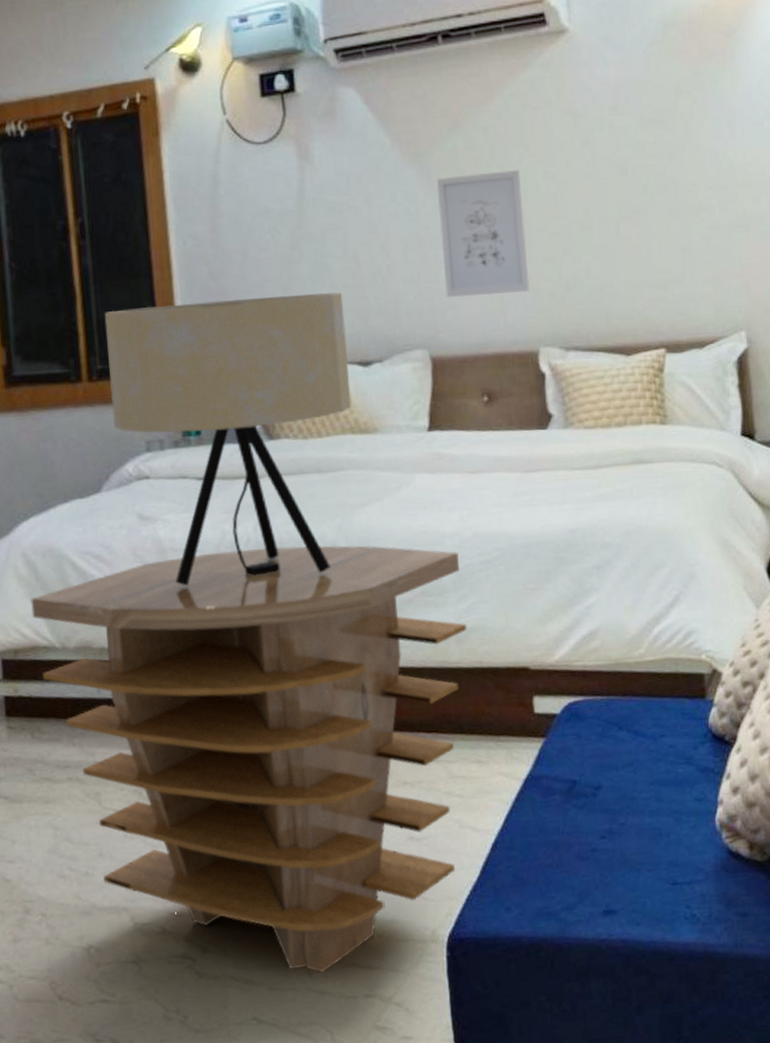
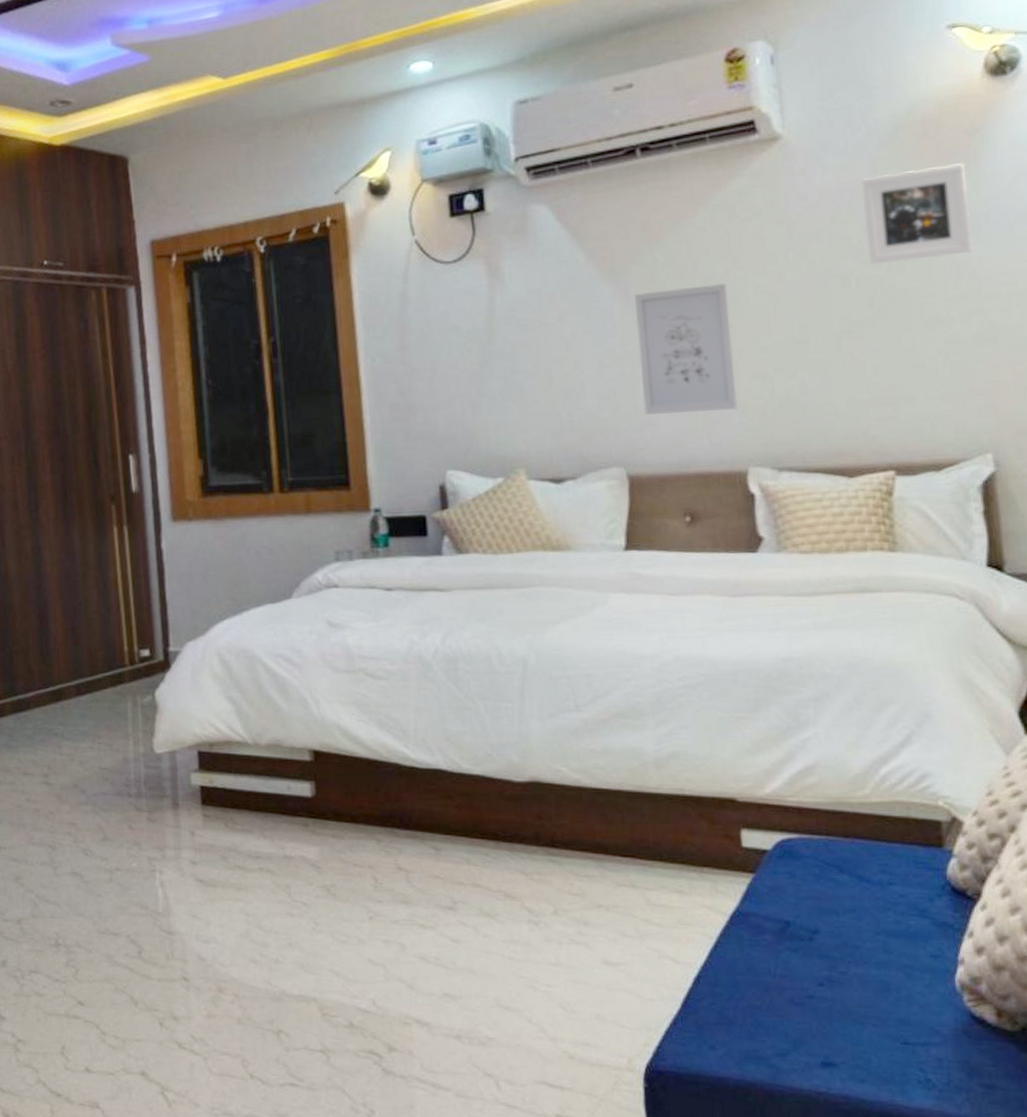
side table: present [31,545,468,974] -> none [225,659,668,1087]
table lamp: present [104,292,352,586] -> none [295,409,543,693]
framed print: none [637,61,730,155] -> present [861,162,973,265]

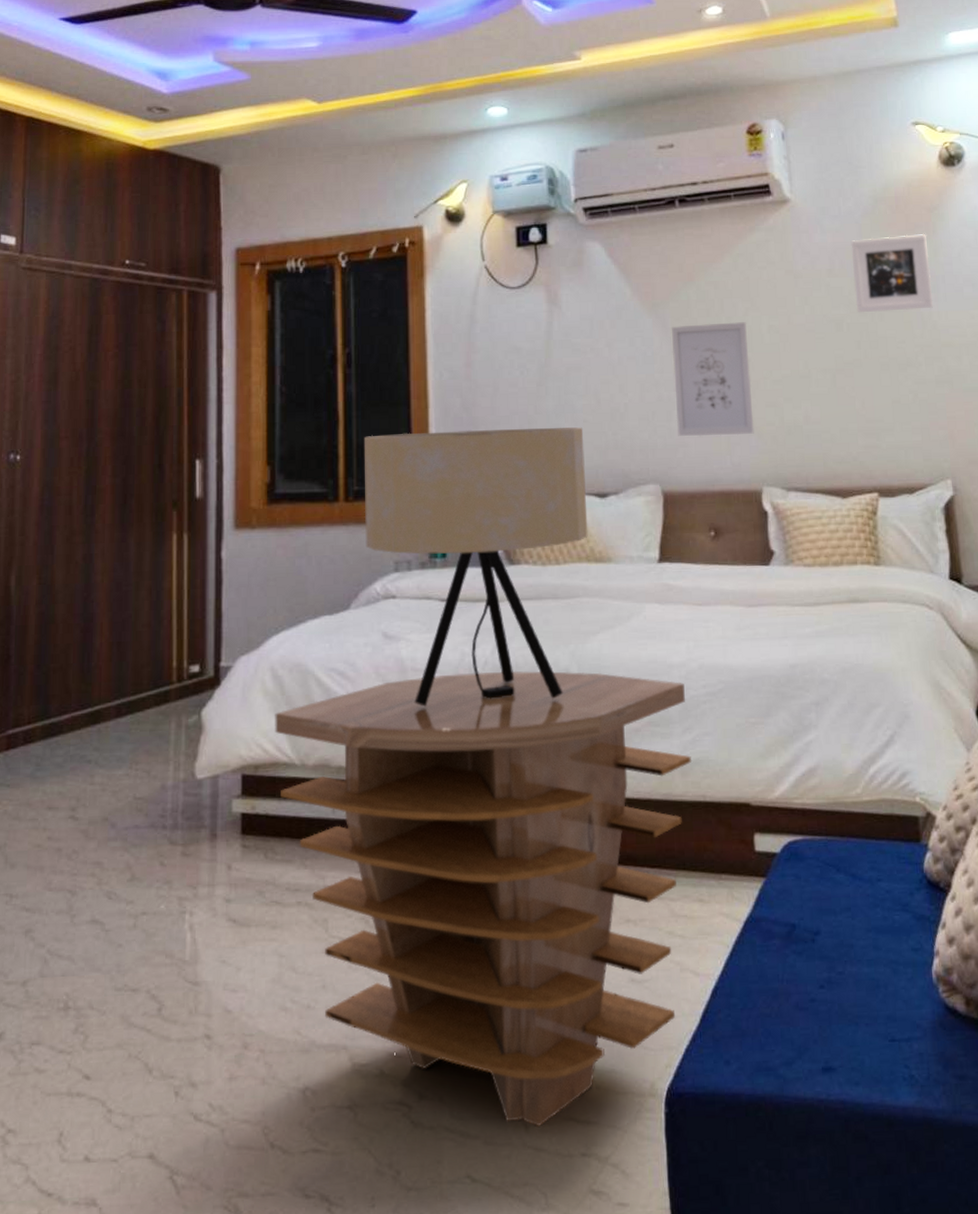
side table: none [225,659,668,1087] -> present [275,670,692,1128]
table lamp: none [295,409,543,693] -> present [363,427,588,707]

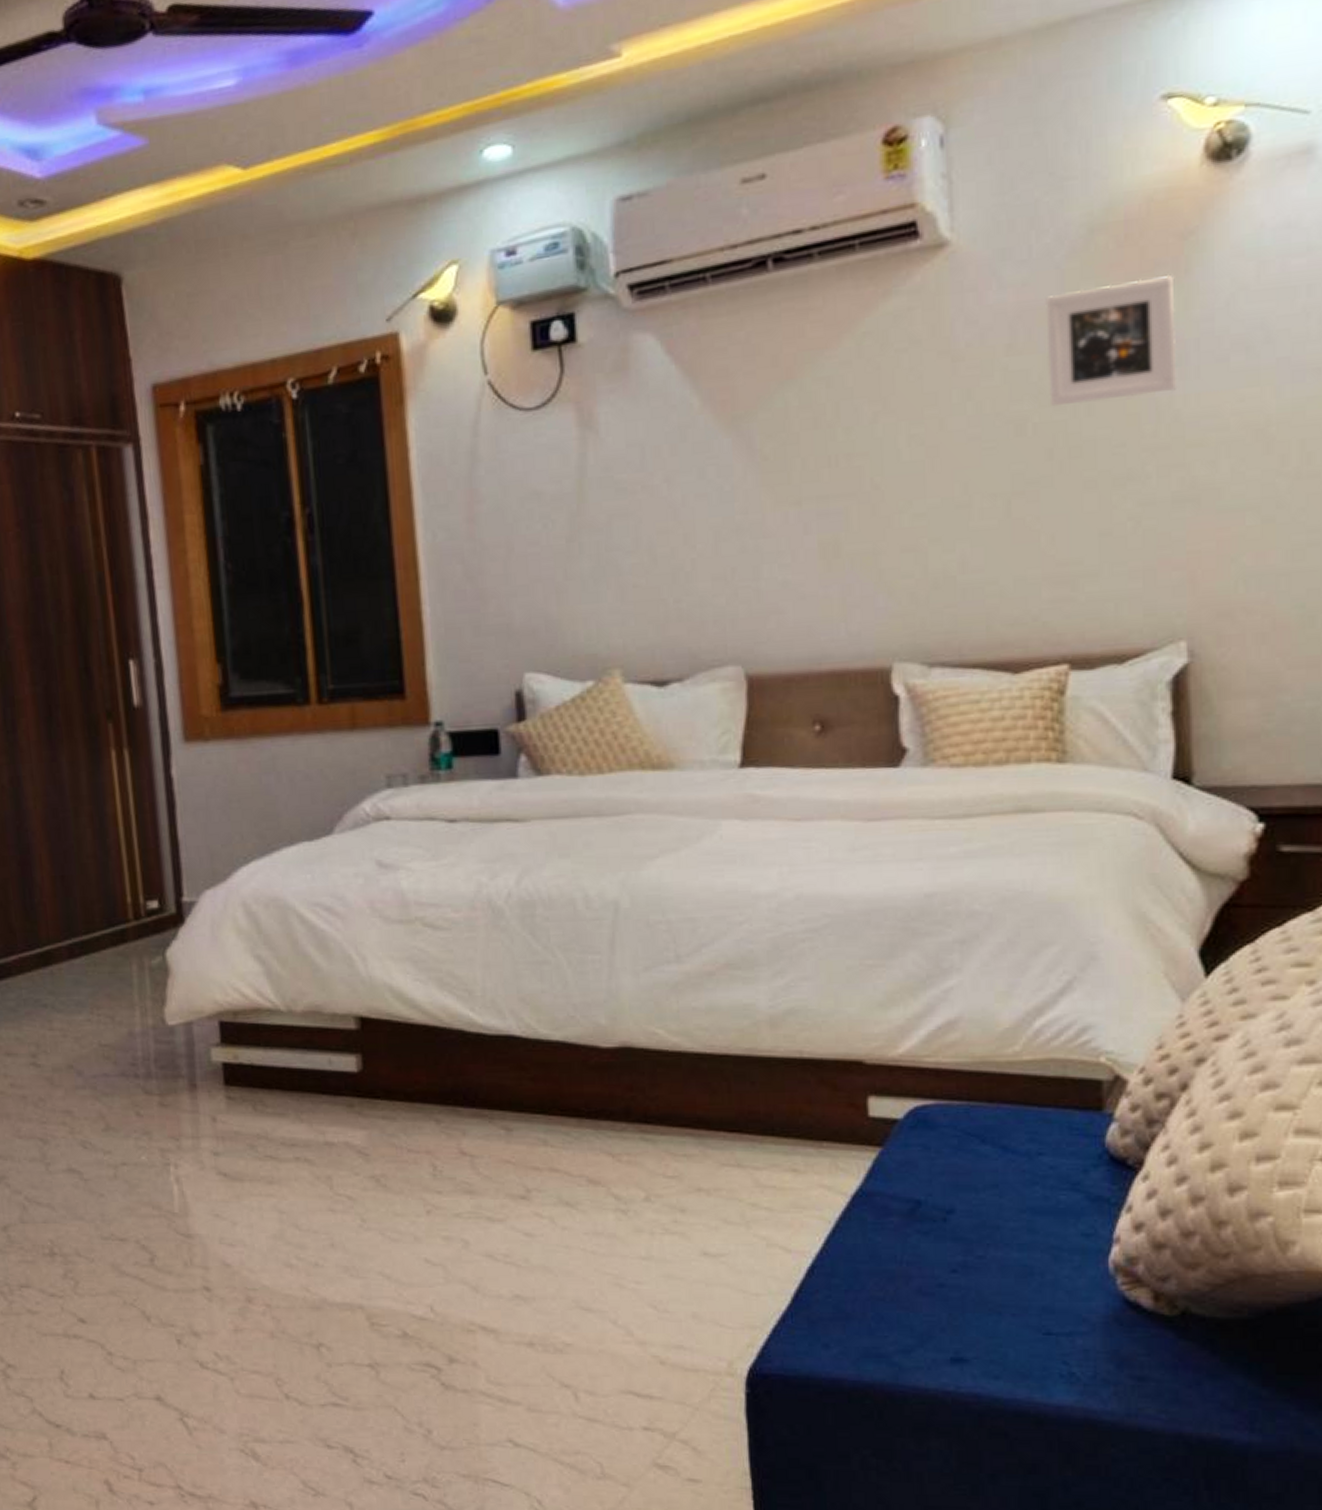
side table: present [275,670,692,1128] -> none [252,903,785,1399]
table lamp: present [363,427,588,707] -> none [336,594,642,946]
wall art: present [672,322,754,437] -> none [761,433,882,600]

